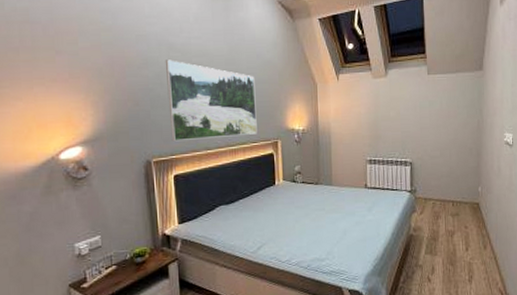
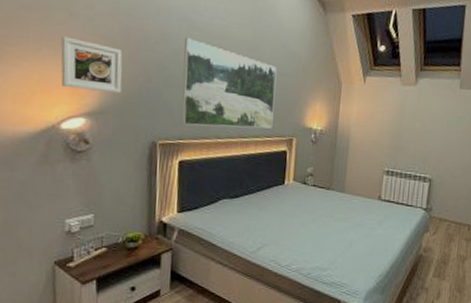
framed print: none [51,73,113,121] -> present [61,36,123,93]

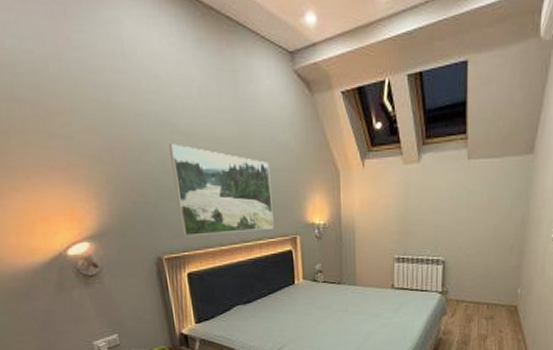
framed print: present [61,36,123,93] -> none [46,160,118,214]

